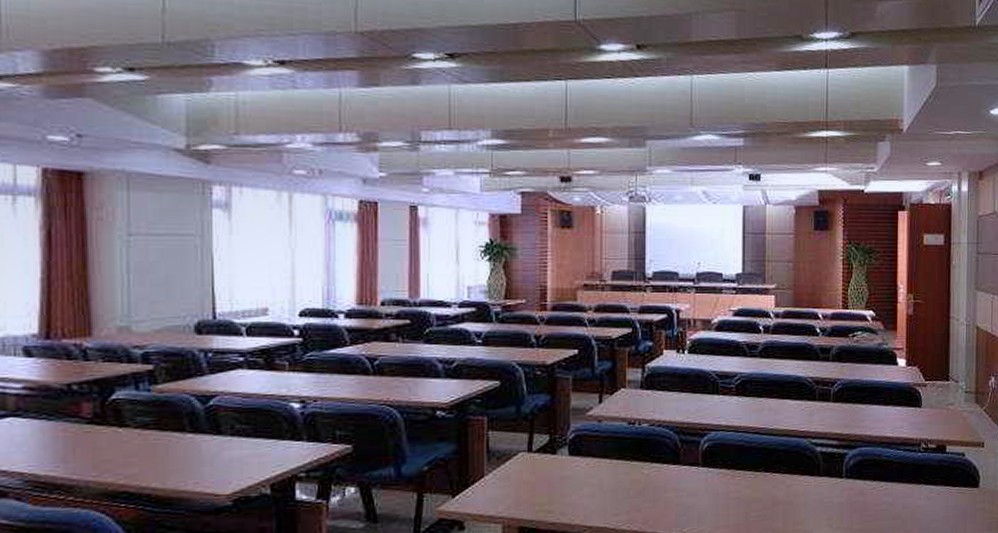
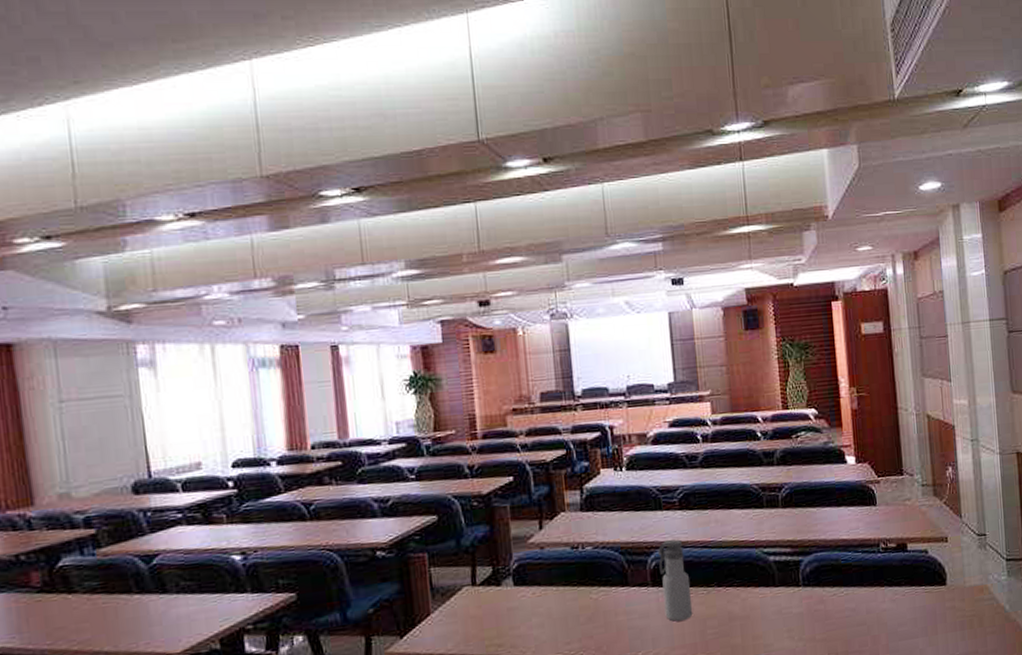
water bottle: none [711,423,740,502] -> present [658,539,693,621]

